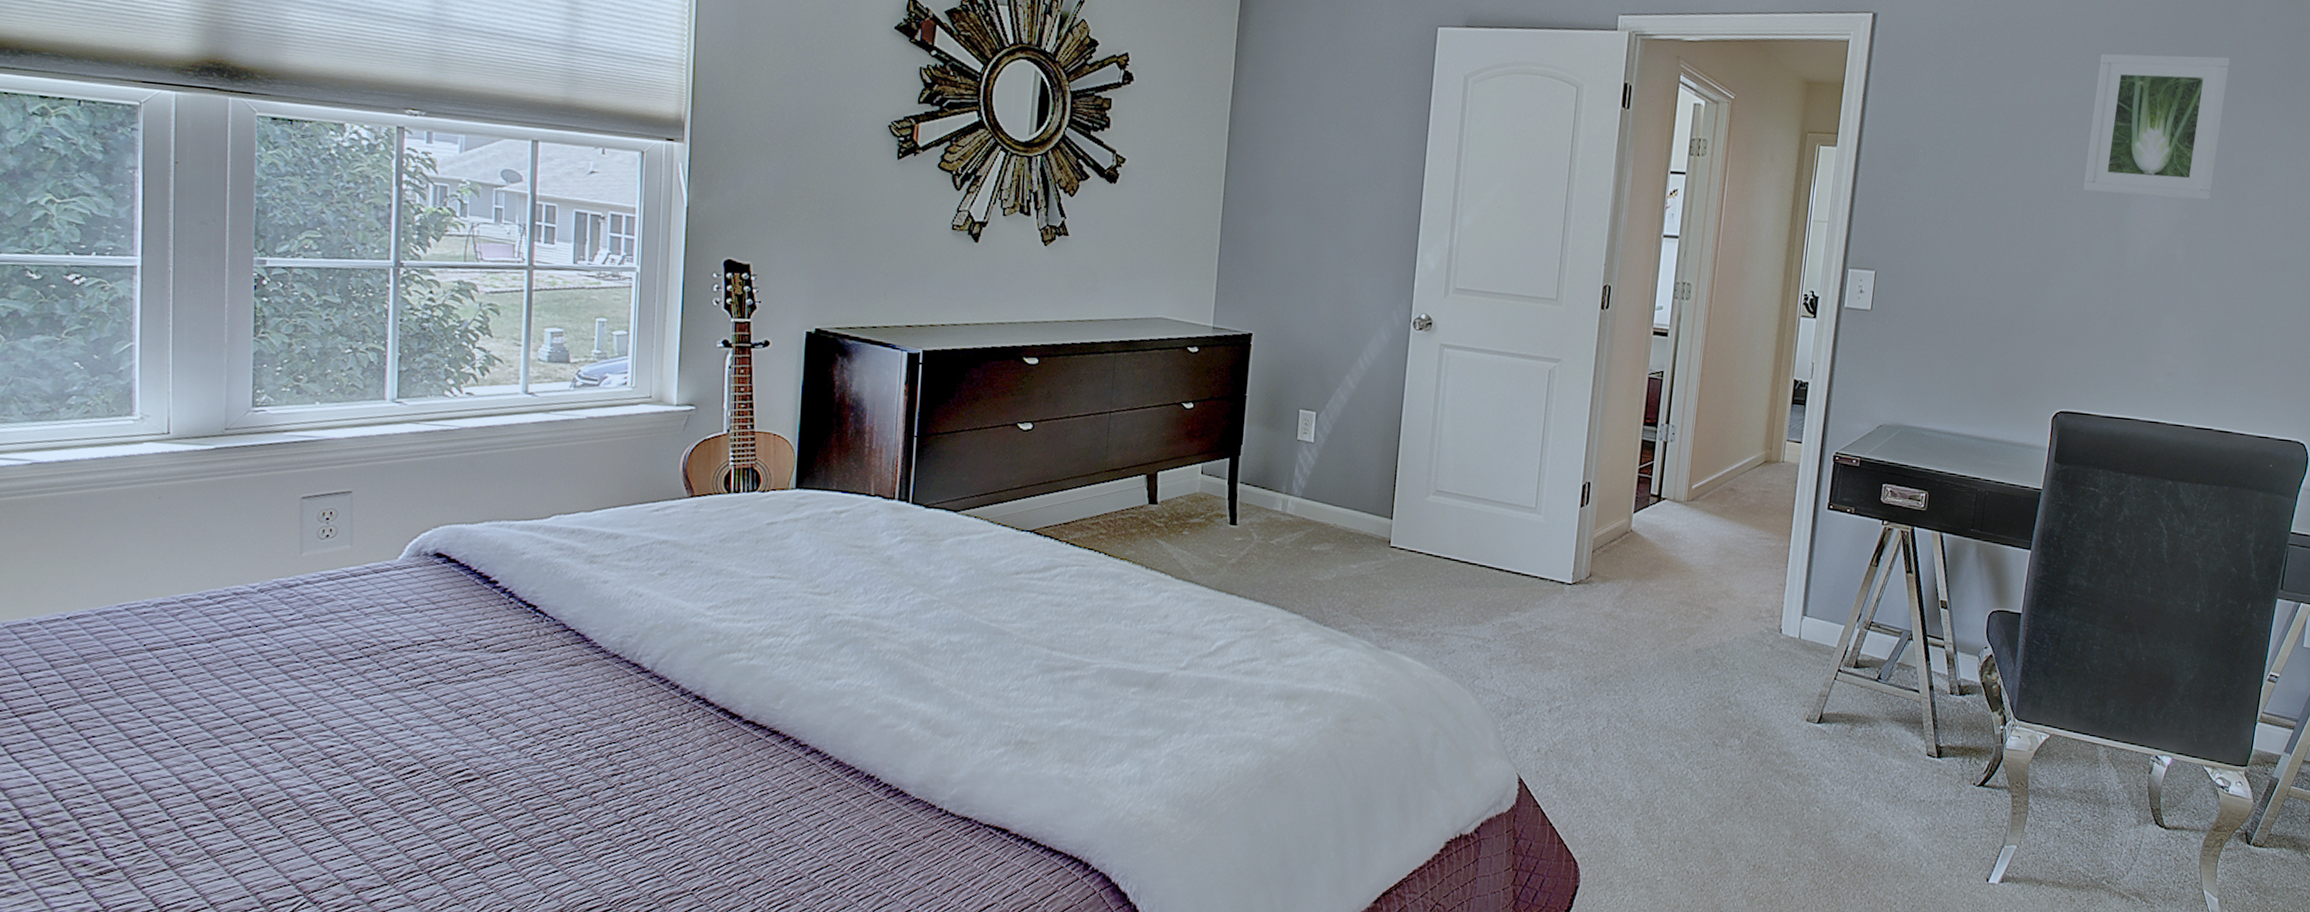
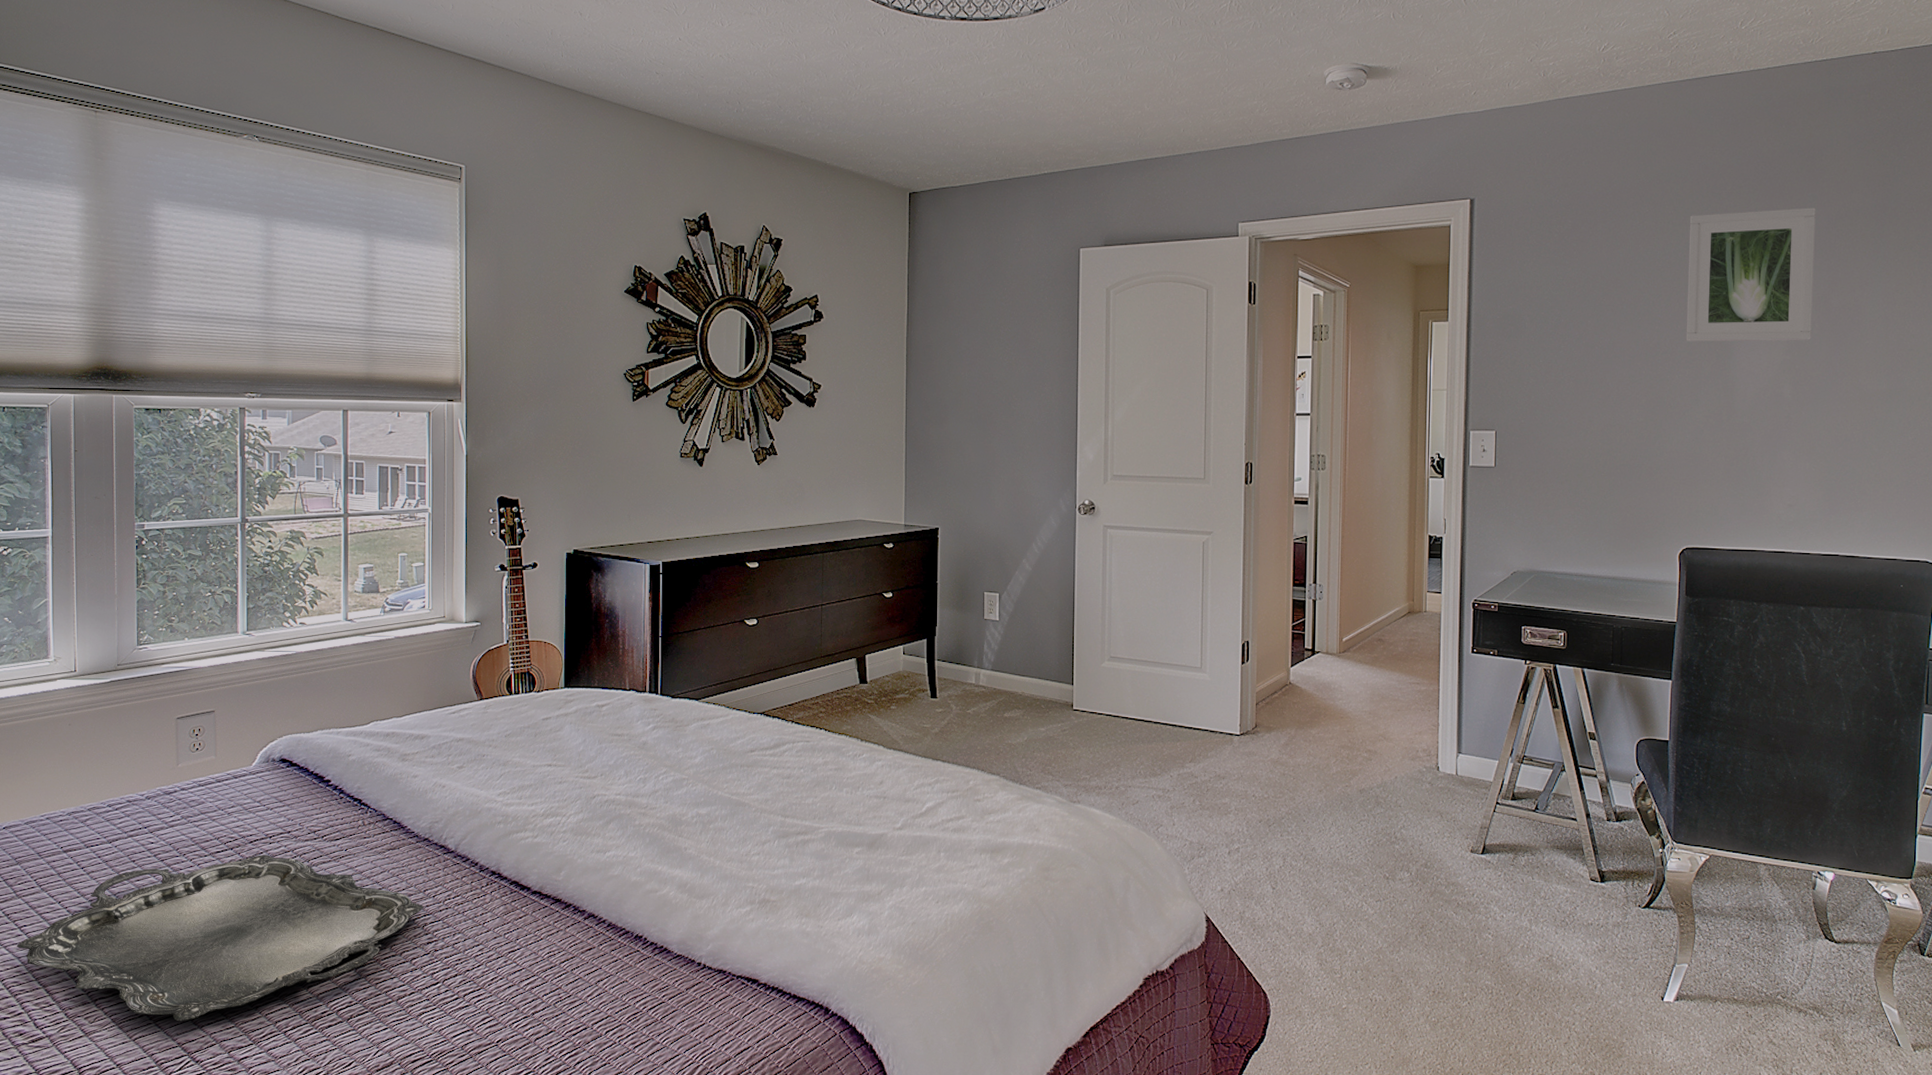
serving tray: none [81,664,609,856] -> present [16,855,424,1022]

